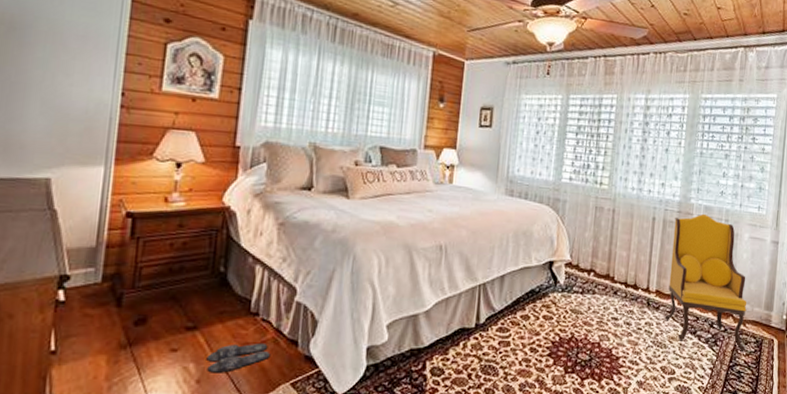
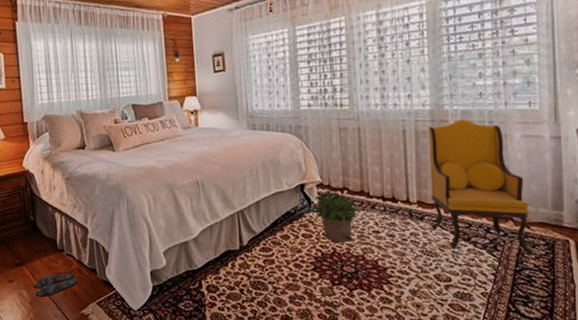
potted plant: none [559,271,601,327] -> present [314,190,357,242]

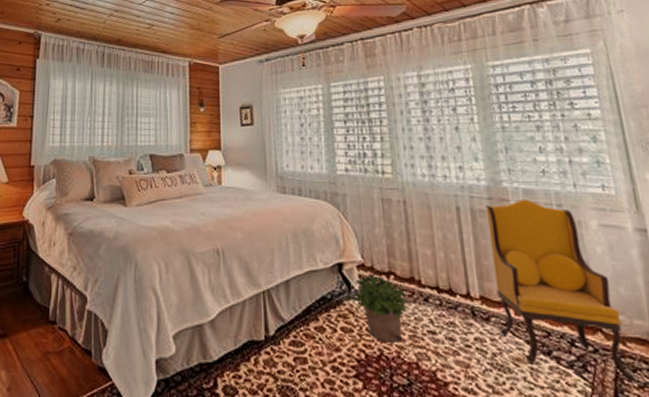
slippers: present [33,272,78,297] -> none [15,351,68,382]

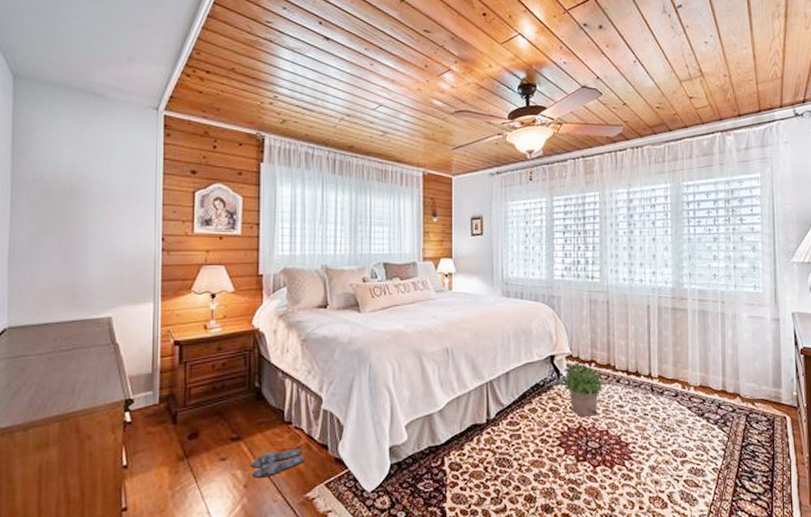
slippers: none [15,351,68,382] -> present [251,448,305,478]
armchair: present [485,198,636,384] -> none [669,297,757,432]

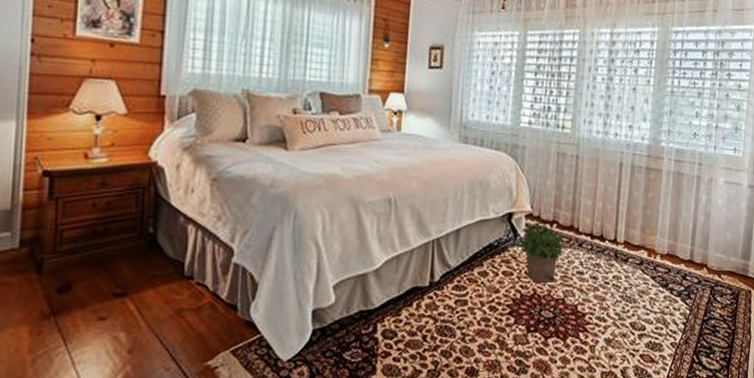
slippers: present [251,448,305,478] -> none [138,308,208,342]

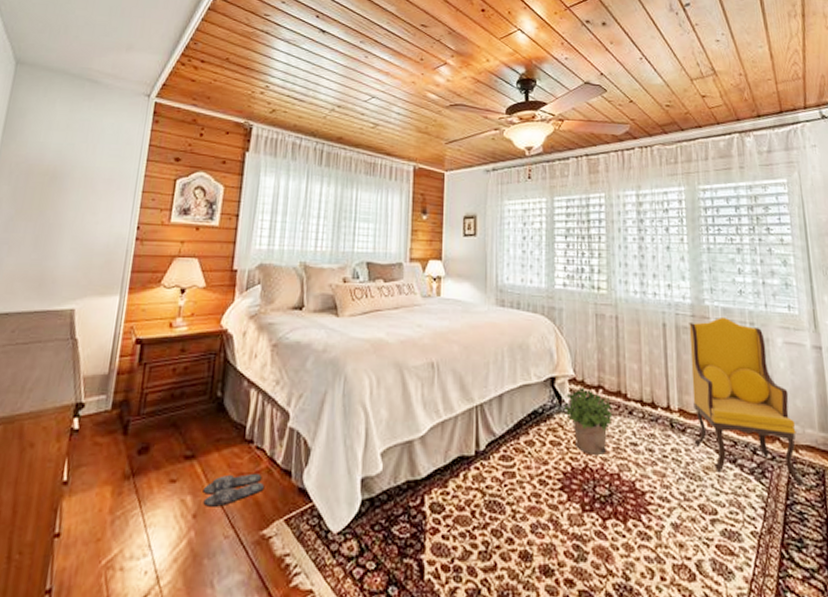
slippers: none [138,308,208,342] -> present [203,473,265,507]
armchair: none [634,157,723,306] -> present [689,316,804,487]

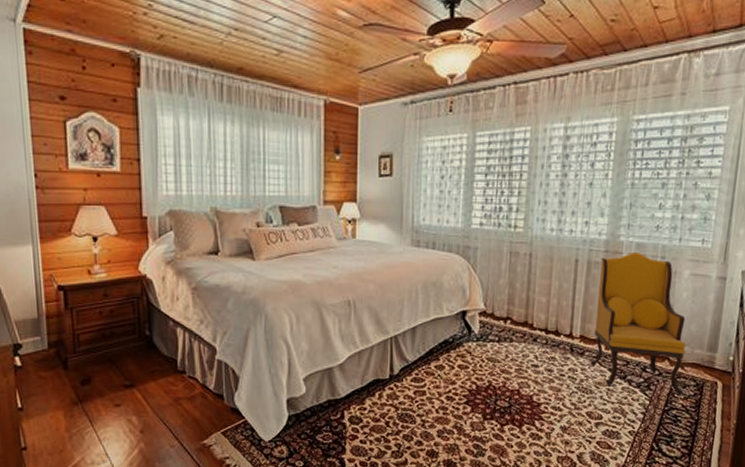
slippers: present [203,473,265,507] -> none [145,397,201,424]
potted plant: present [565,388,613,455] -> none [473,319,518,375]

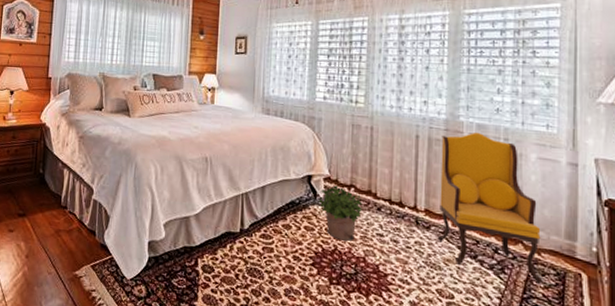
potted plant: none [473,319,518,375] -> present [319,185,362,241]

